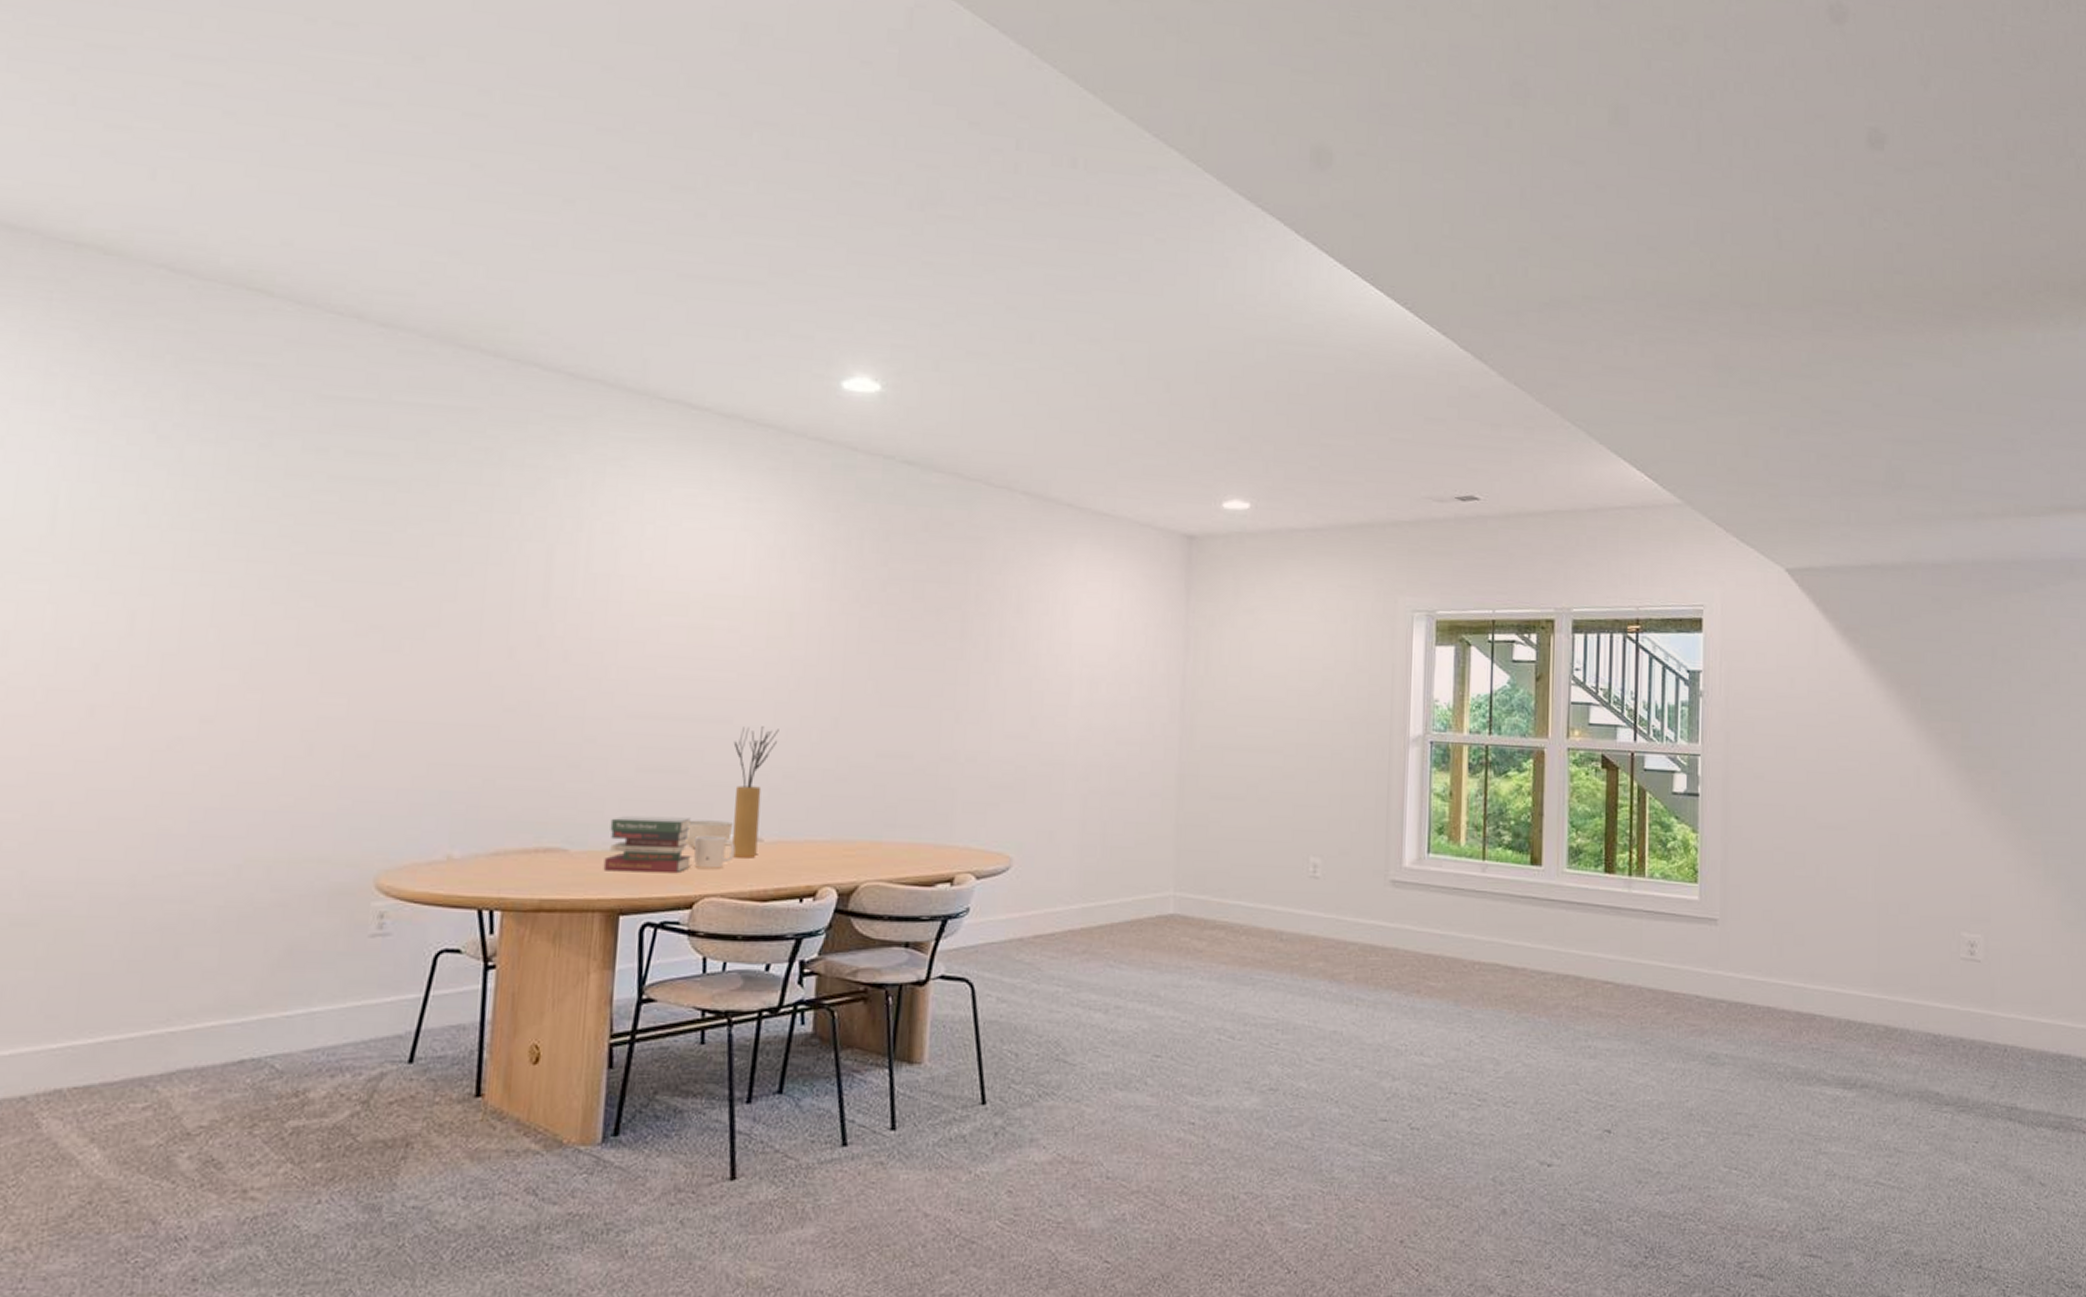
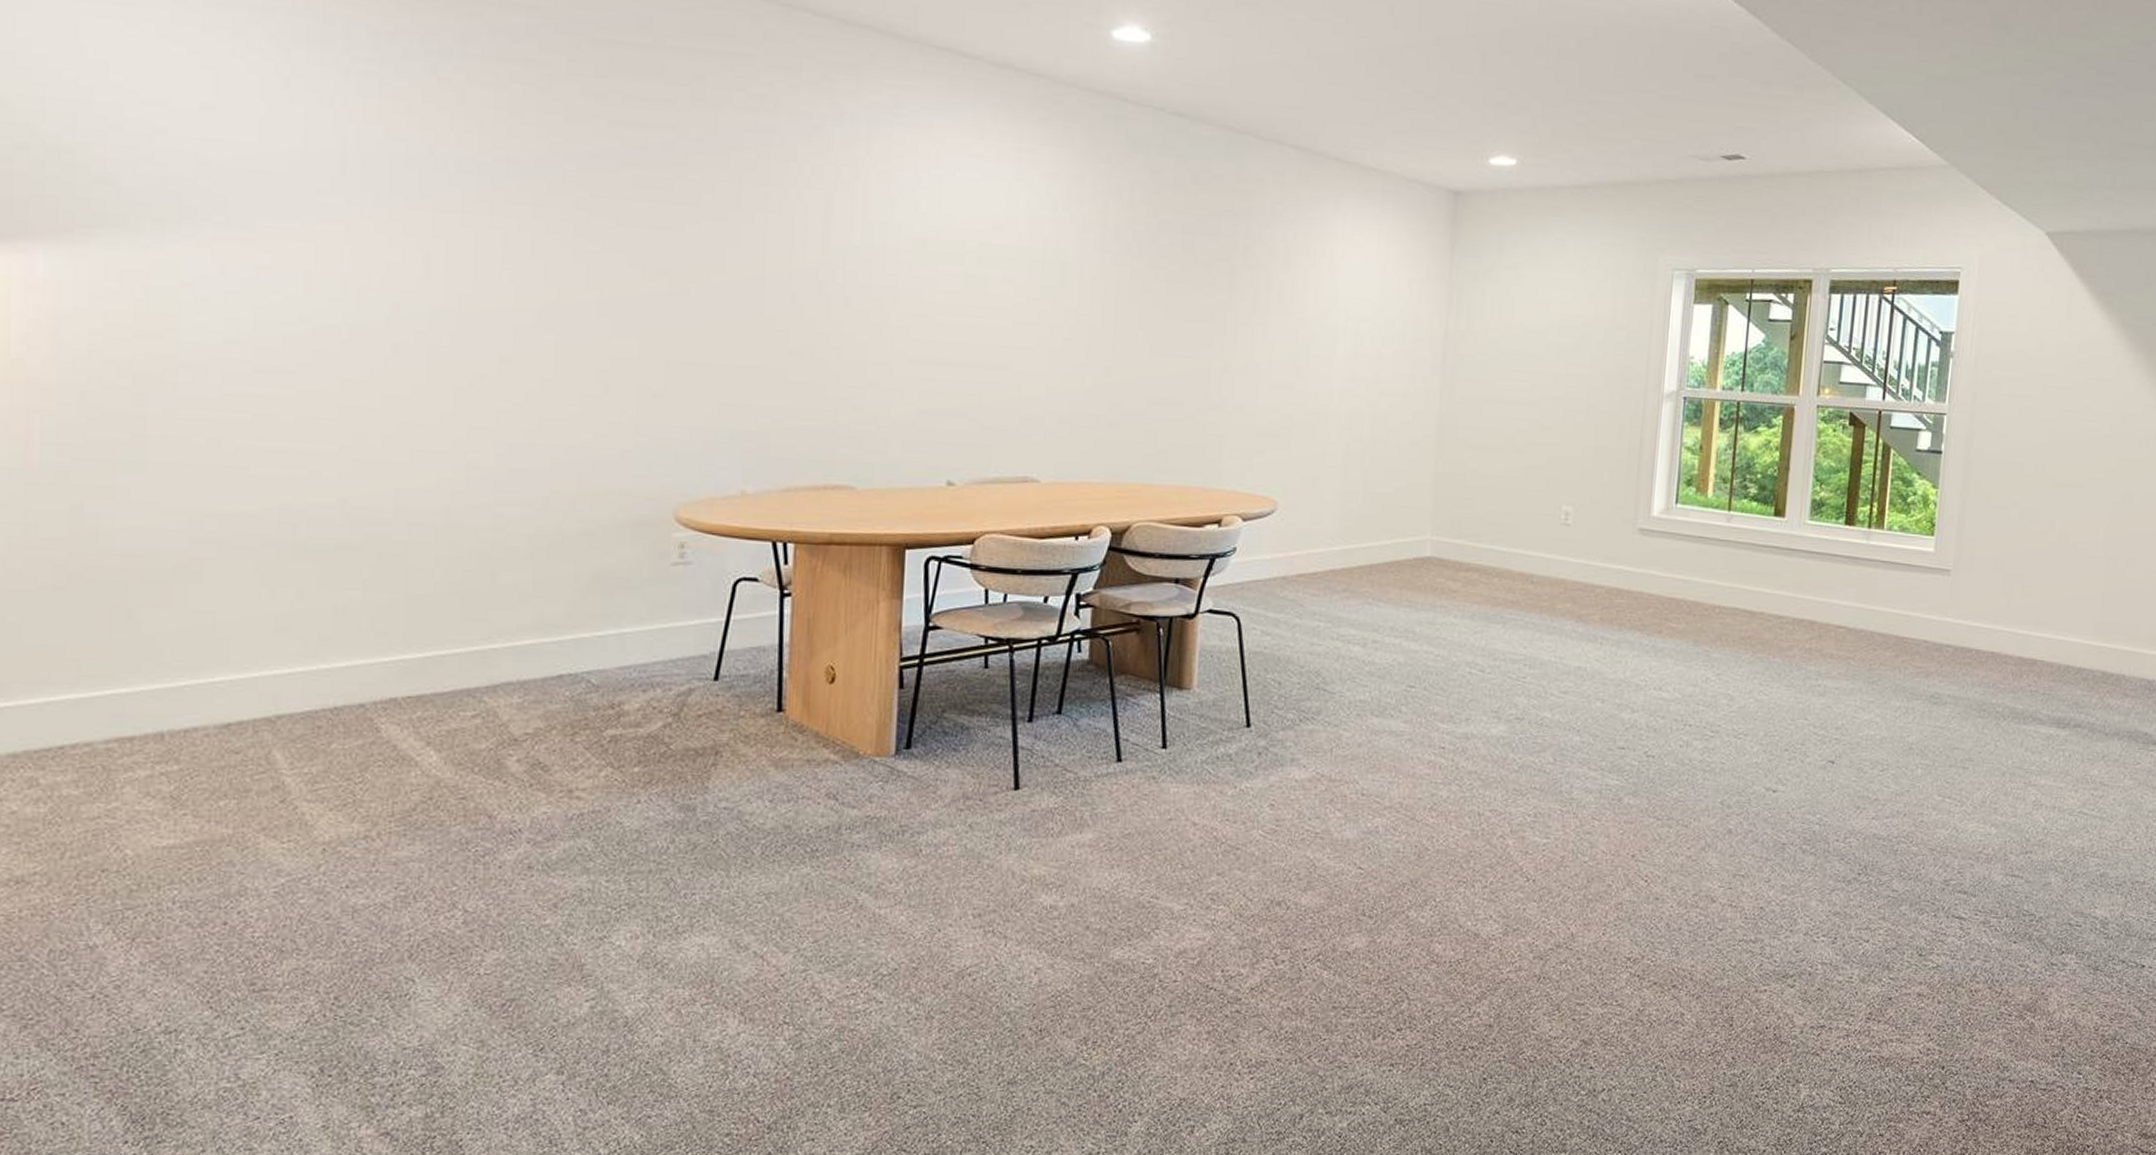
books: present [603,815,691,874] -> none [889,455,972,511]
bowl: present [685,820,734,850] -> none [966,461,1012,489]
mug: present [693,835,736,870] -> none [974,476,1014,509]
vase: present [732,726,779,860] -> none [1010,373,1054,500]

